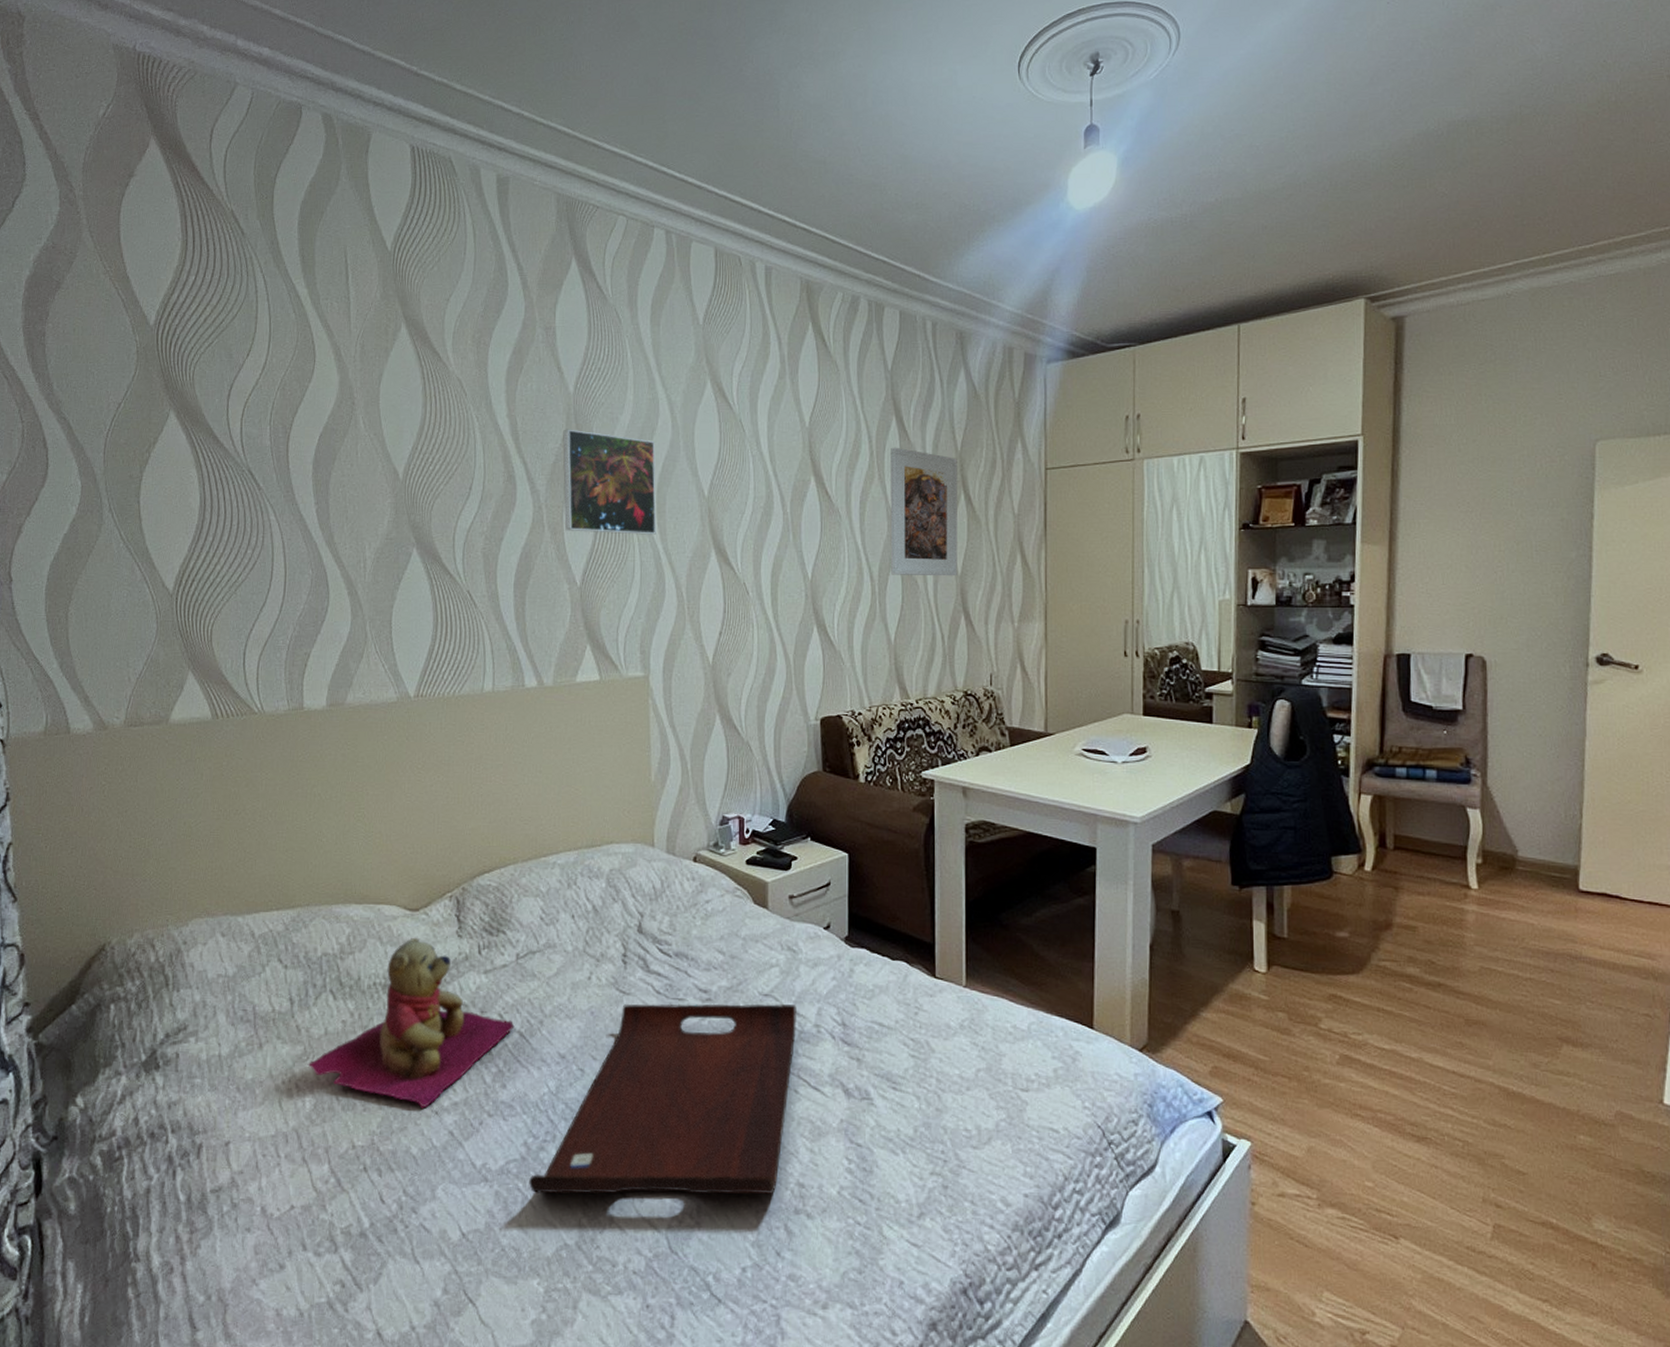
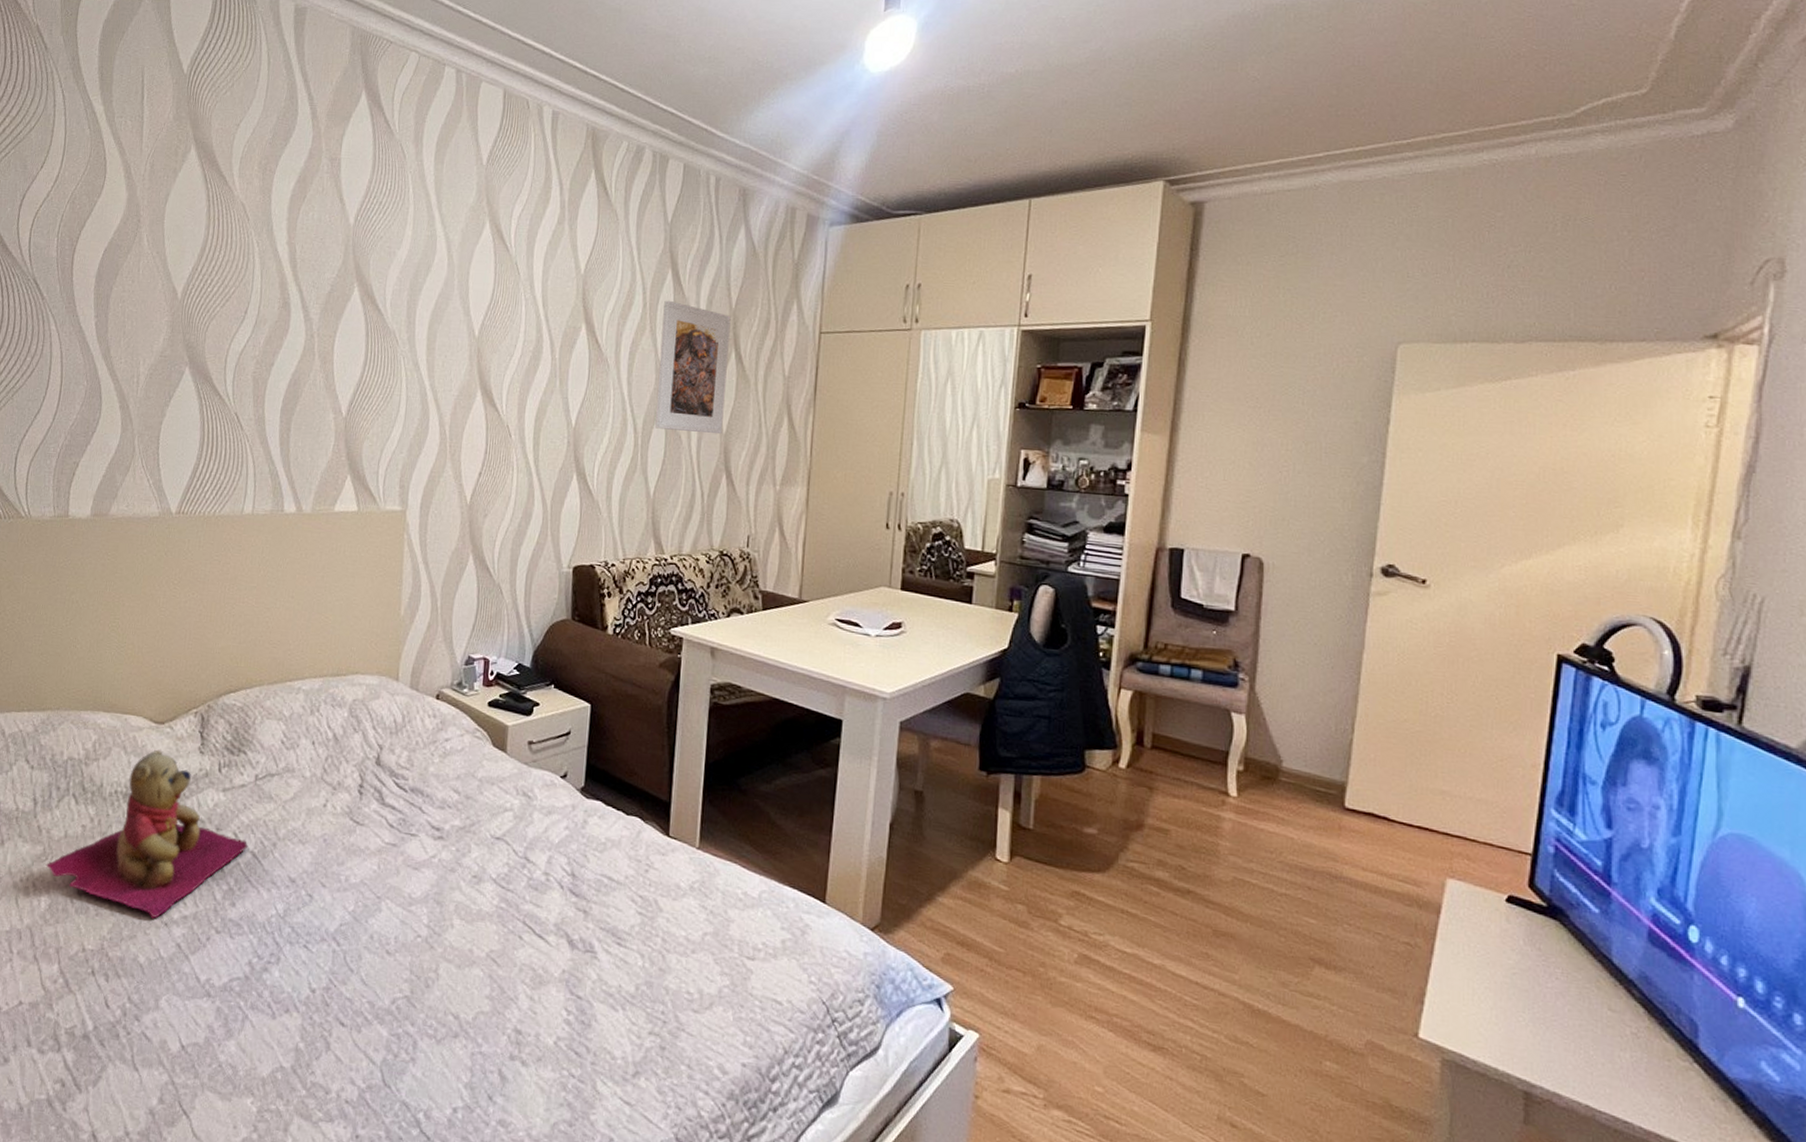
serving tray: present [529,1003,797,1195] -> none [250,834,527,1038]
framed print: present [563,429,657,535] -> none [335,260,430,371]

